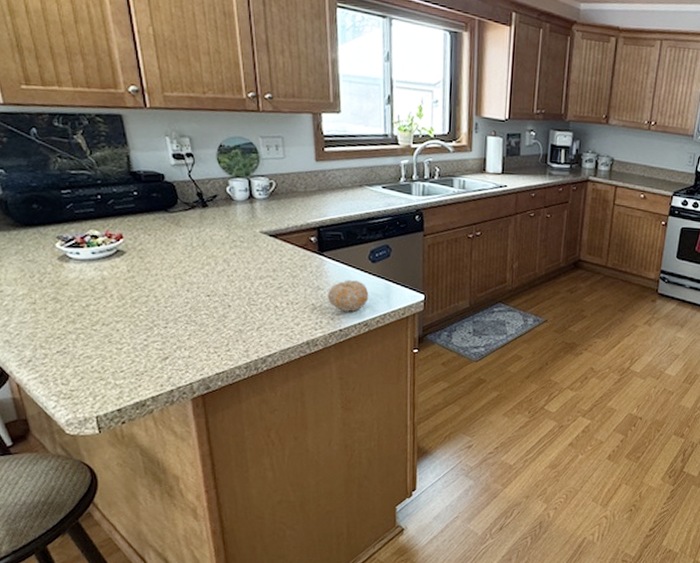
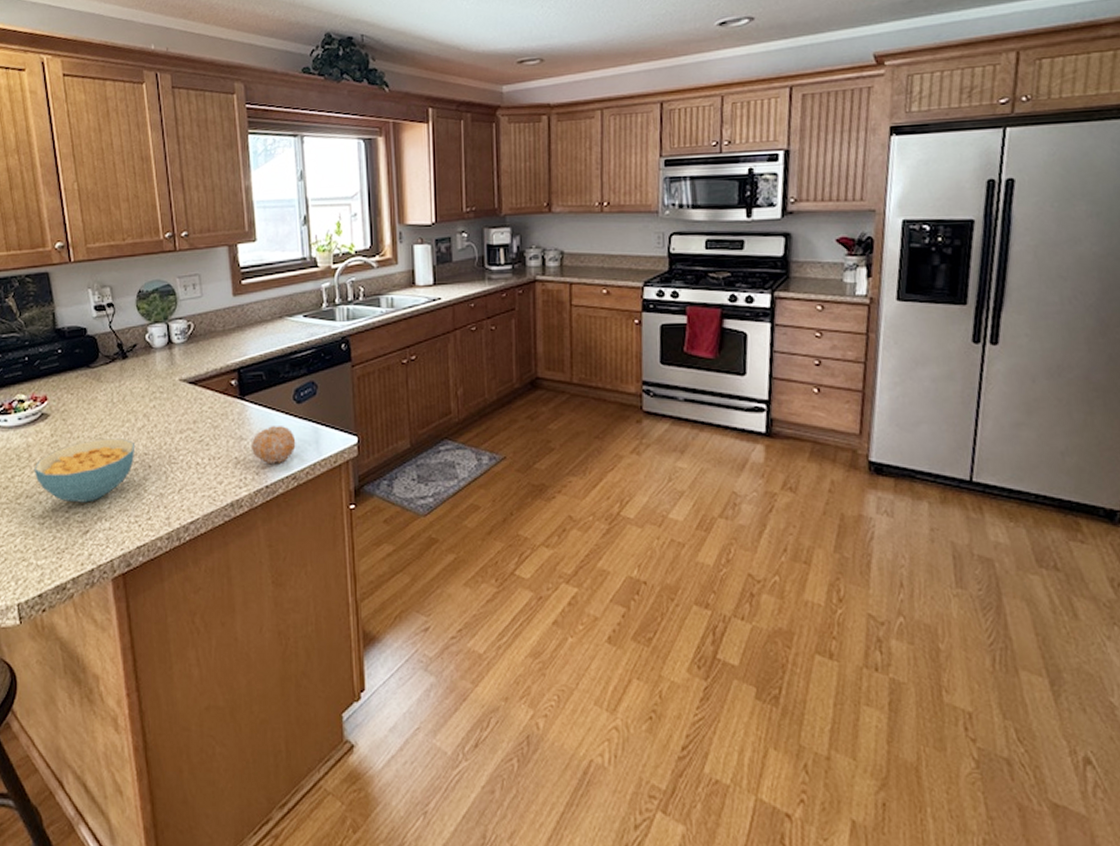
cereal bowl: none [110,278,214,333] -> present [34,438,134,503]

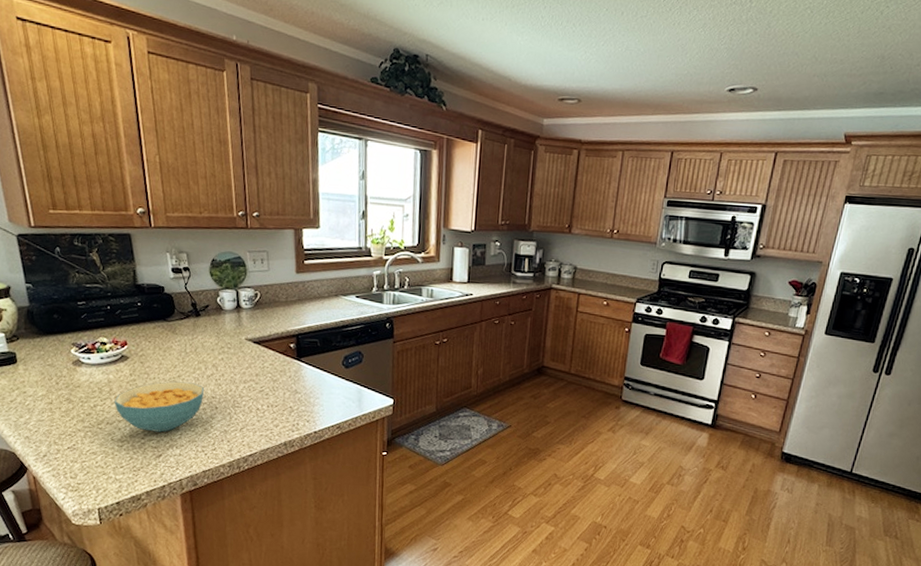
fruit: present [250,426,296,465] -> none [303,384,342,415]

